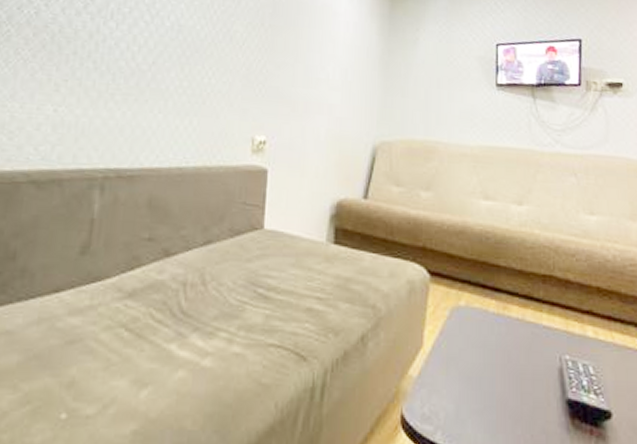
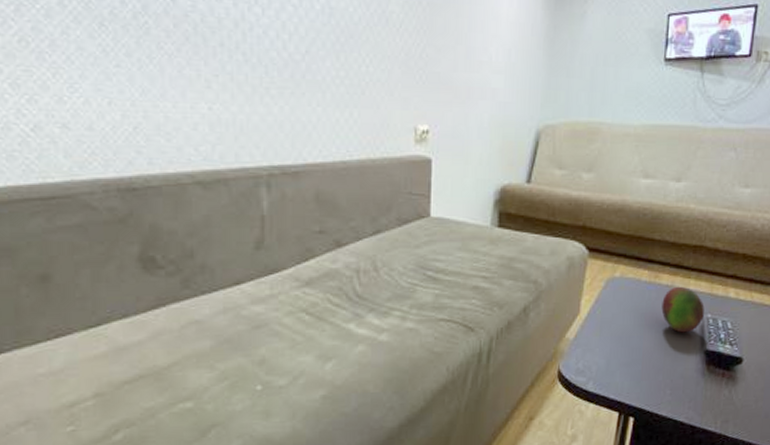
fruit: none [513,321,561,377] -> present [661,287,704,333]

